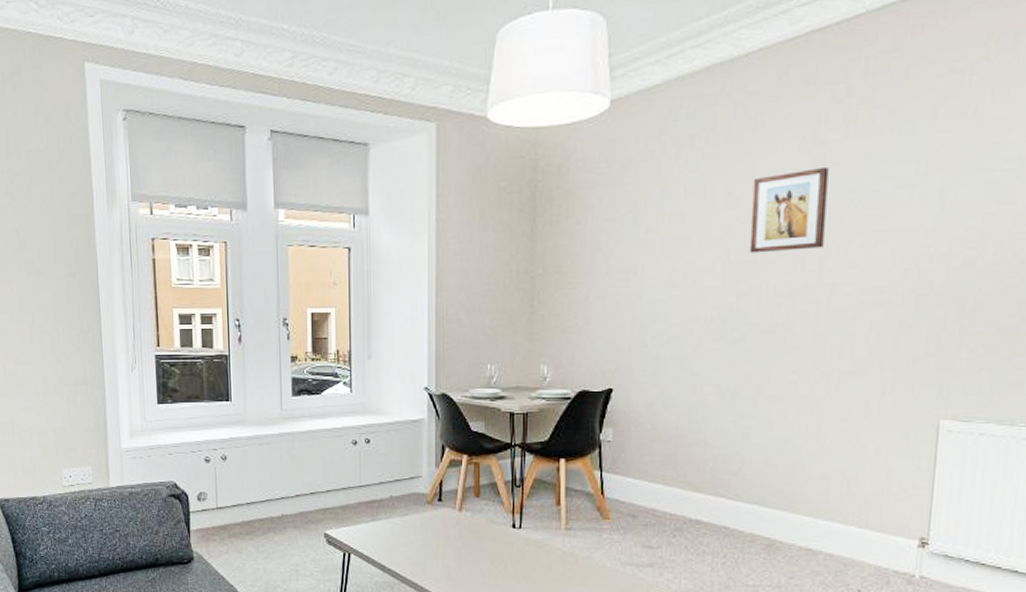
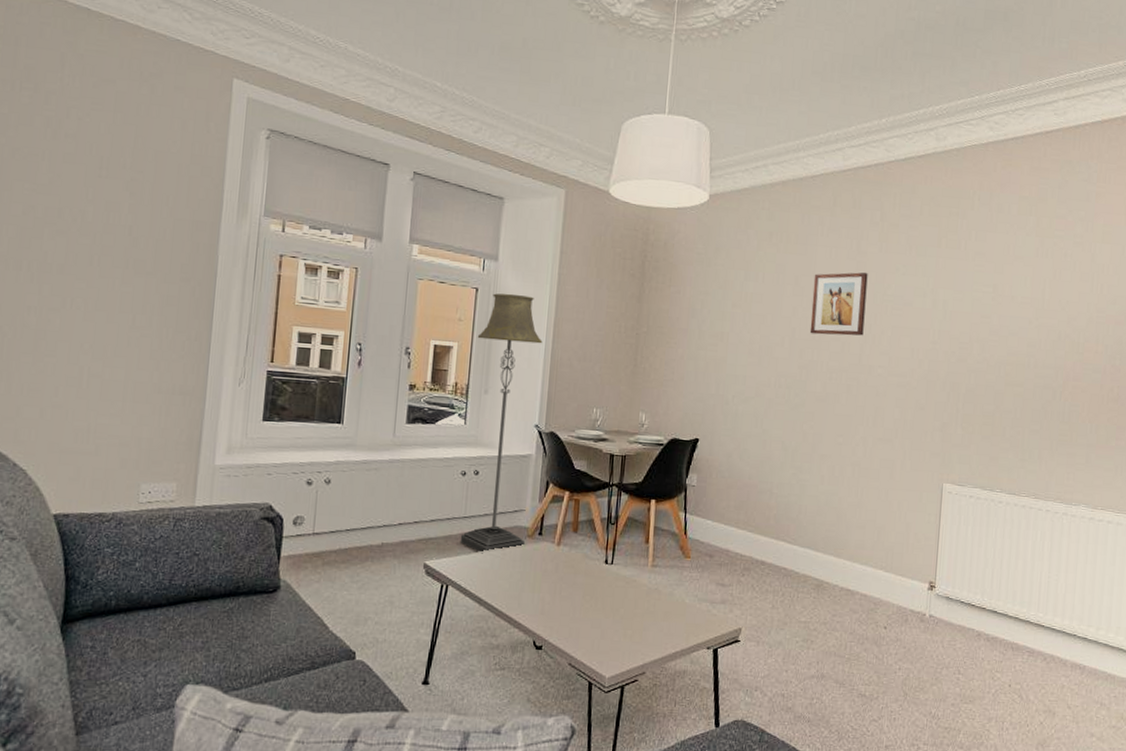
floor lamp: none [354,249,425,522] -> present [460,293,543,554]

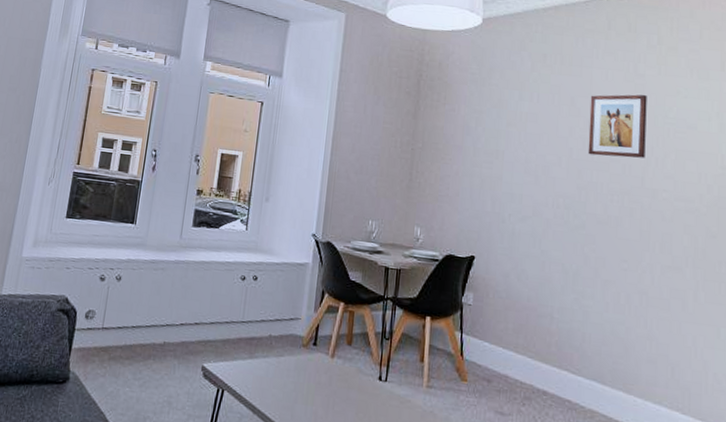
floor lamp: present [460,293,543,554] -> none [237,107,322,361]

